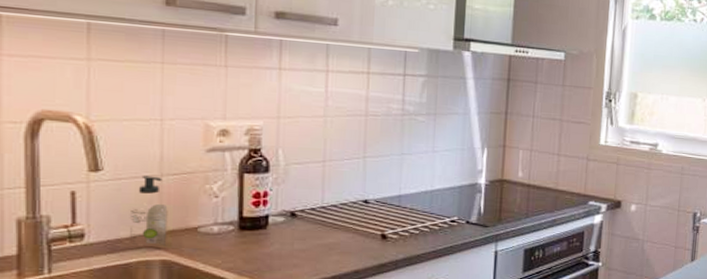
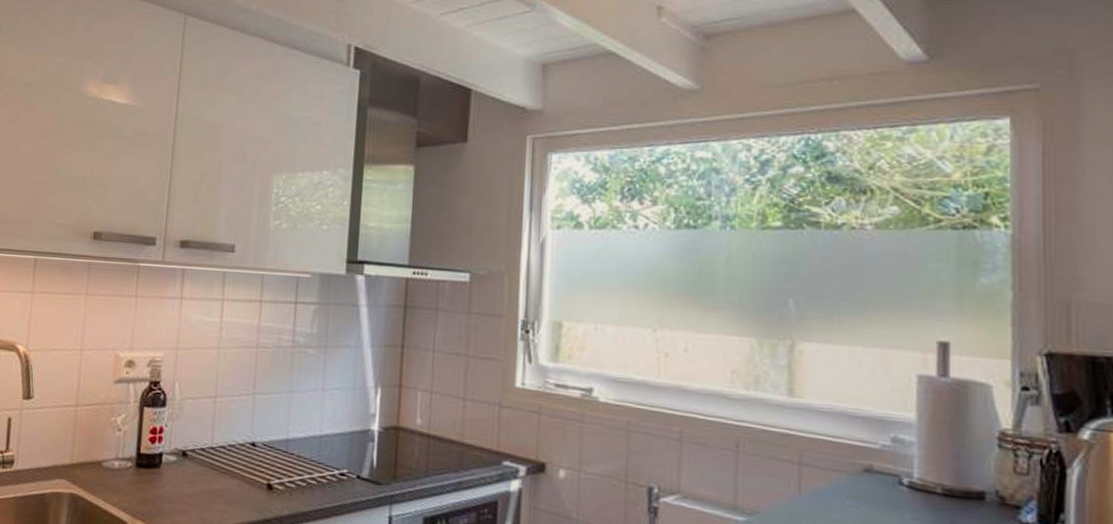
soap dispenser: present [129,175,168,246] -> none [47,405,80,479]

